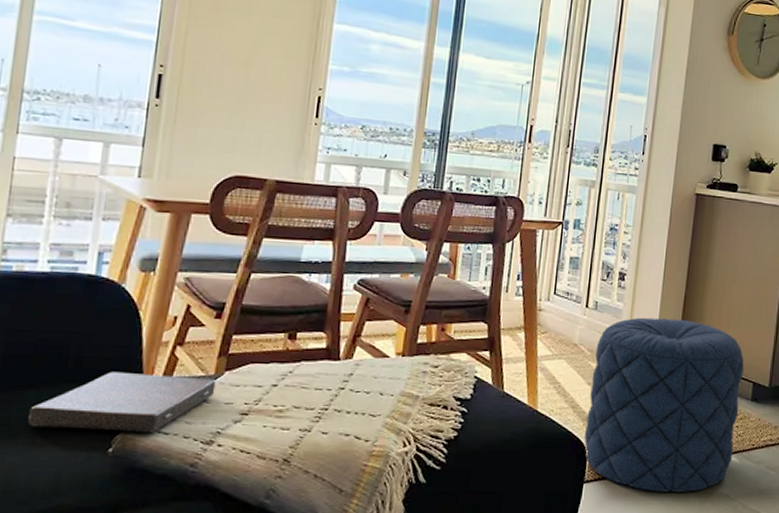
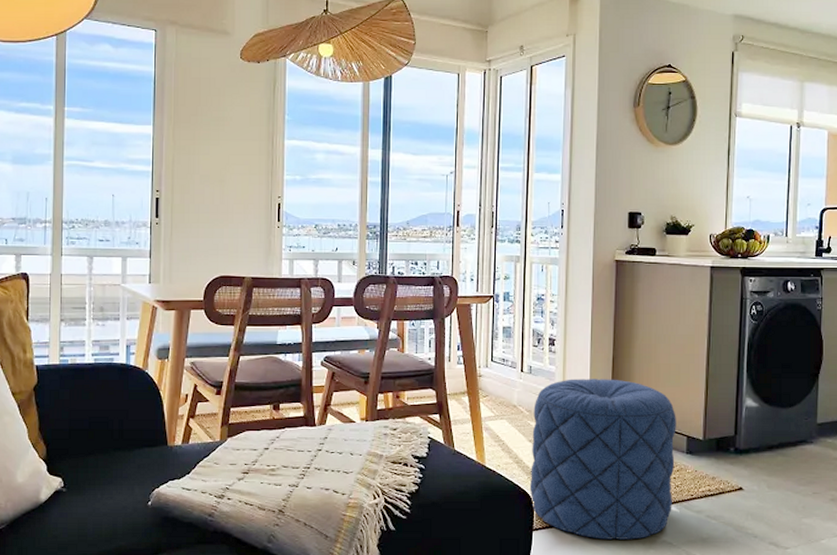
book: present [28,371,216,433] -> none [91,440,222,489]

